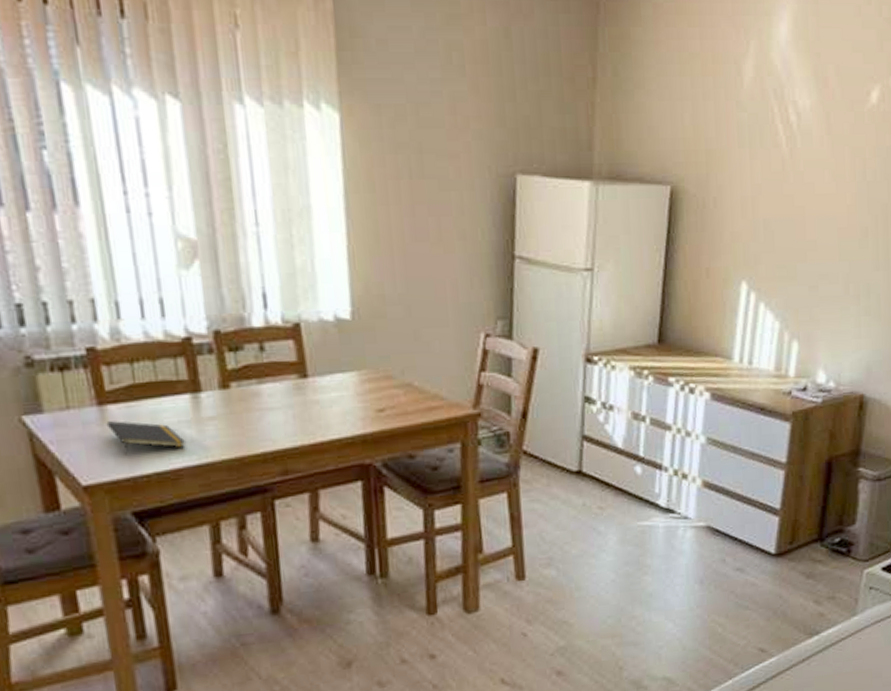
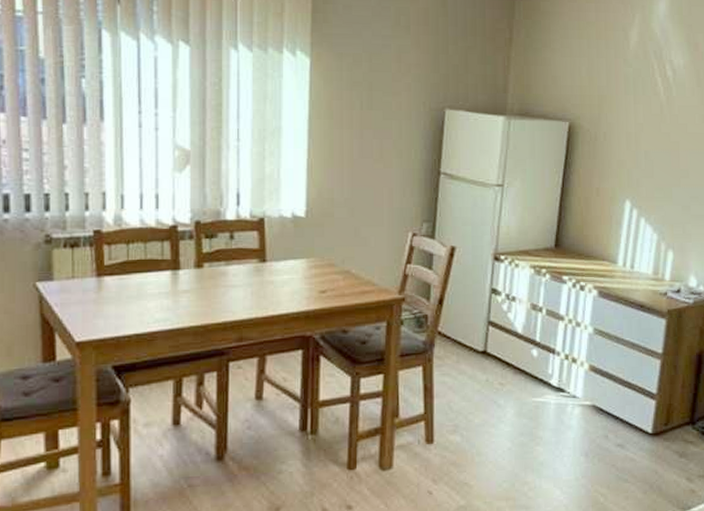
notepad: present [106,421,187,455] -> none [101,290,163,318]

